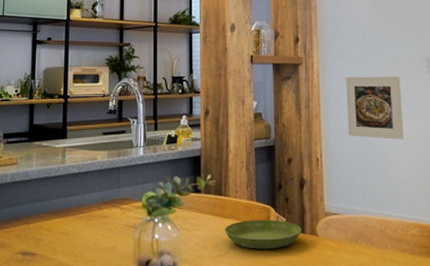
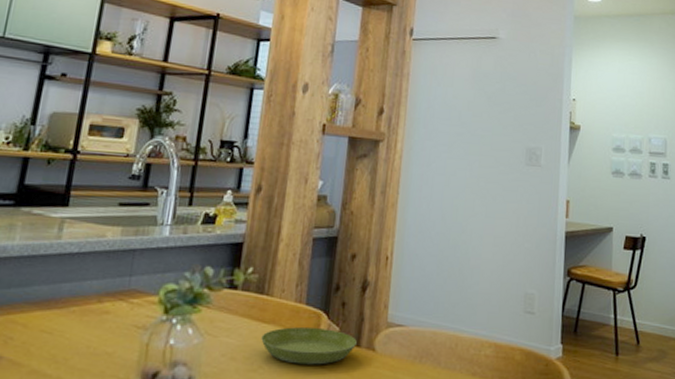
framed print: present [346,76,404,139] -> none [426,161,495,241]

